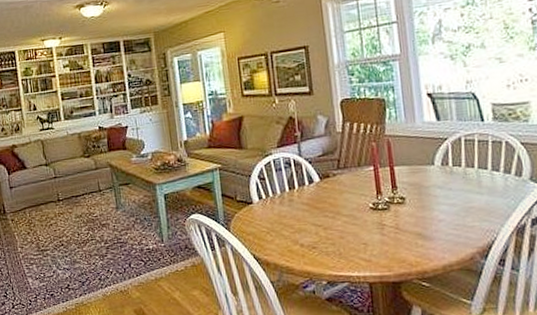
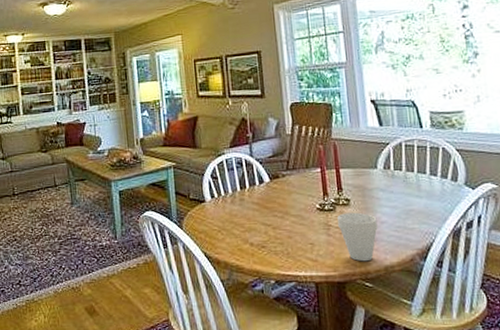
cup: none [392,210,435,261] -> present [337,212,378,262]

